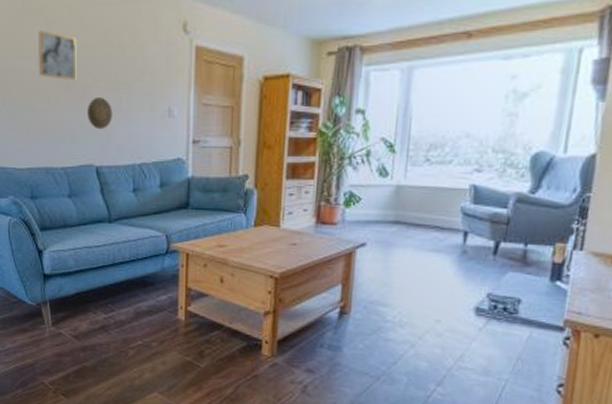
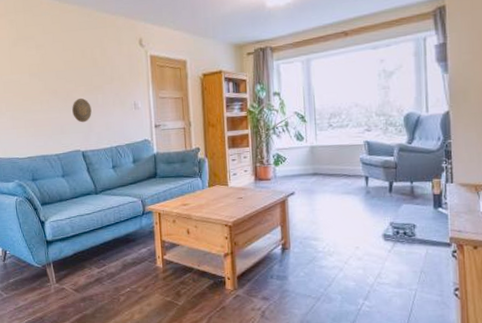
wall art: present [37,30,78,81] -> none [30,52,62,88]

